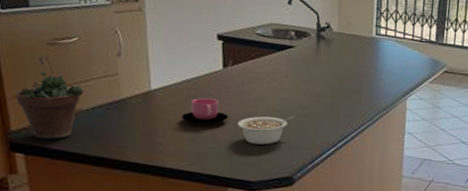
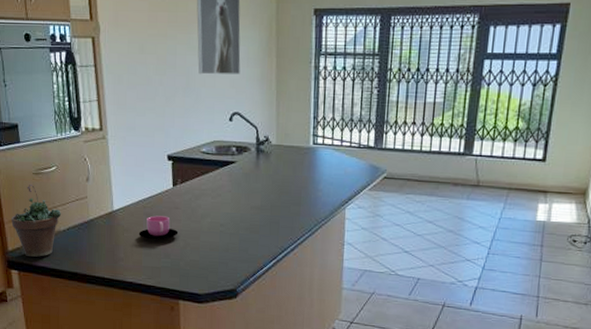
legume: present [237,115,295,145] -> none [186,229,237,259]

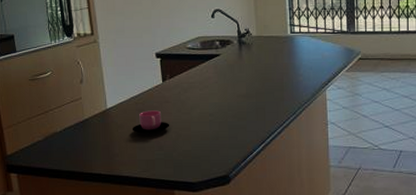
succulent plant: present [11,183,62,258] -> none [9,89,58,160]

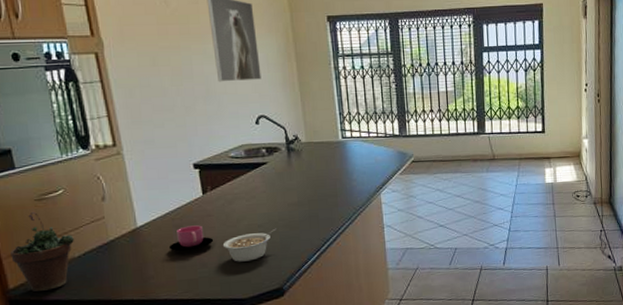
succulent plant: none [9,89,58,160] -> present [10,211,75,292]
legume: none [177,118,225,147] -> present [222,228,276,262]

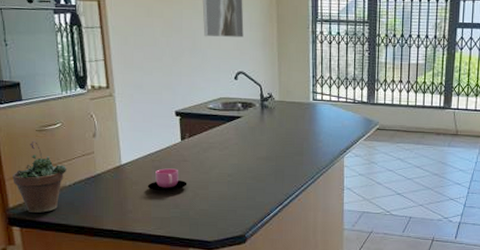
legume: present [222,228,276,262] -> none [194,179,244,207]

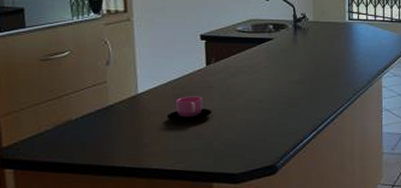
succulent plant: present [13,140,67,214] -> none [8,71,75,153]

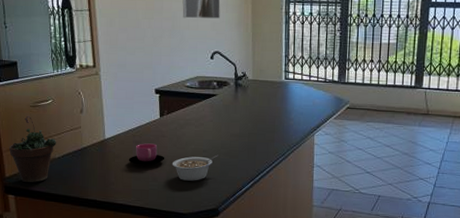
succulent plant: none [8,71,75,153] -> present [9,115,57,183]
legume: none [220,104,275,136] -> present [172,154,218,181]

